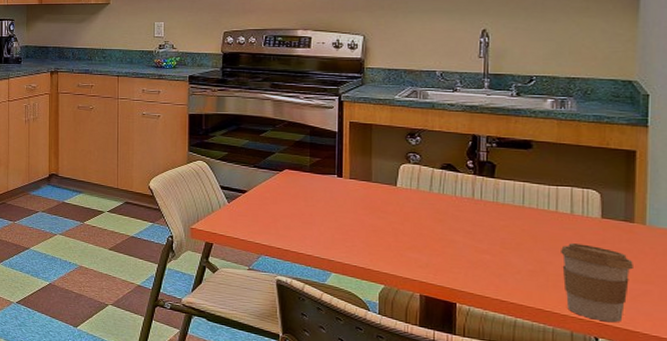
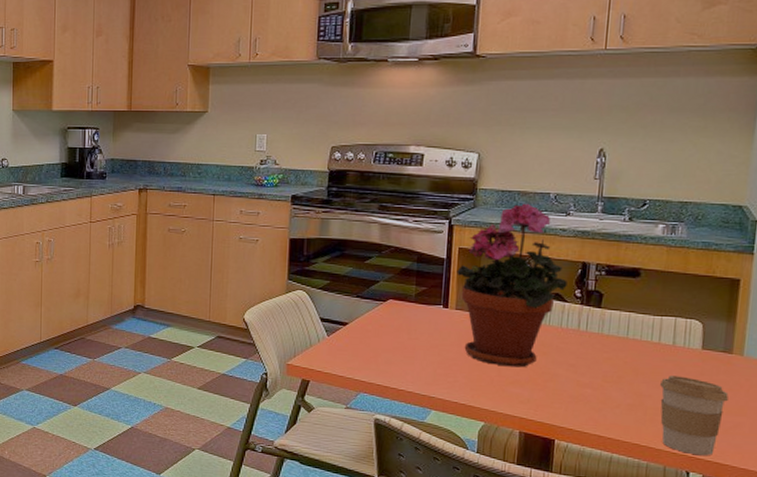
potted plant: none [349,80,459,234] -> present [457,203,568,368]

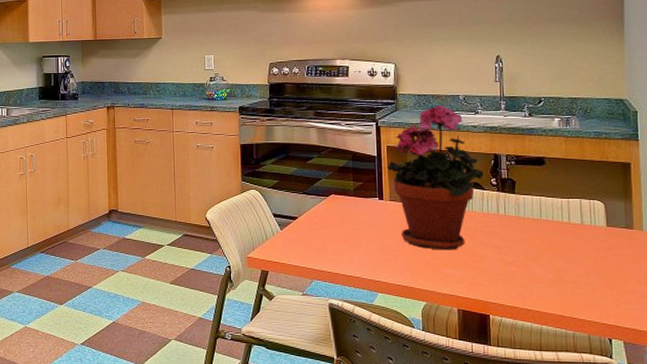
coffee cup: present [660,376,729,456] -> none [575,252,636,324]

